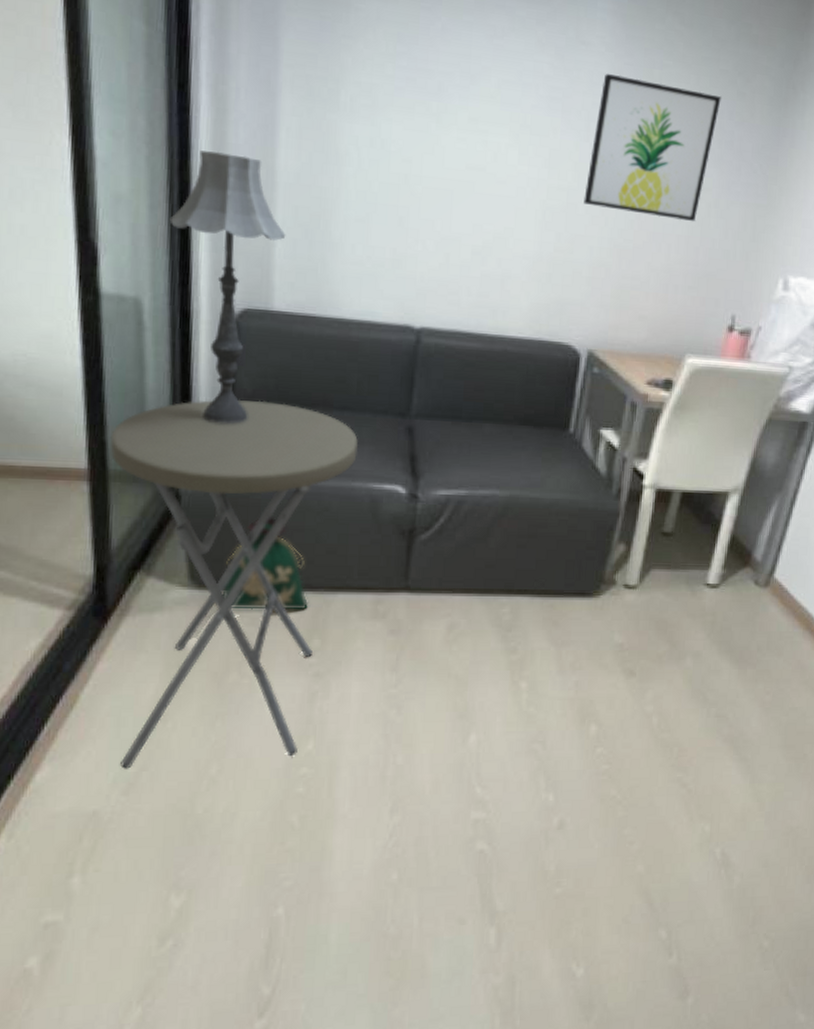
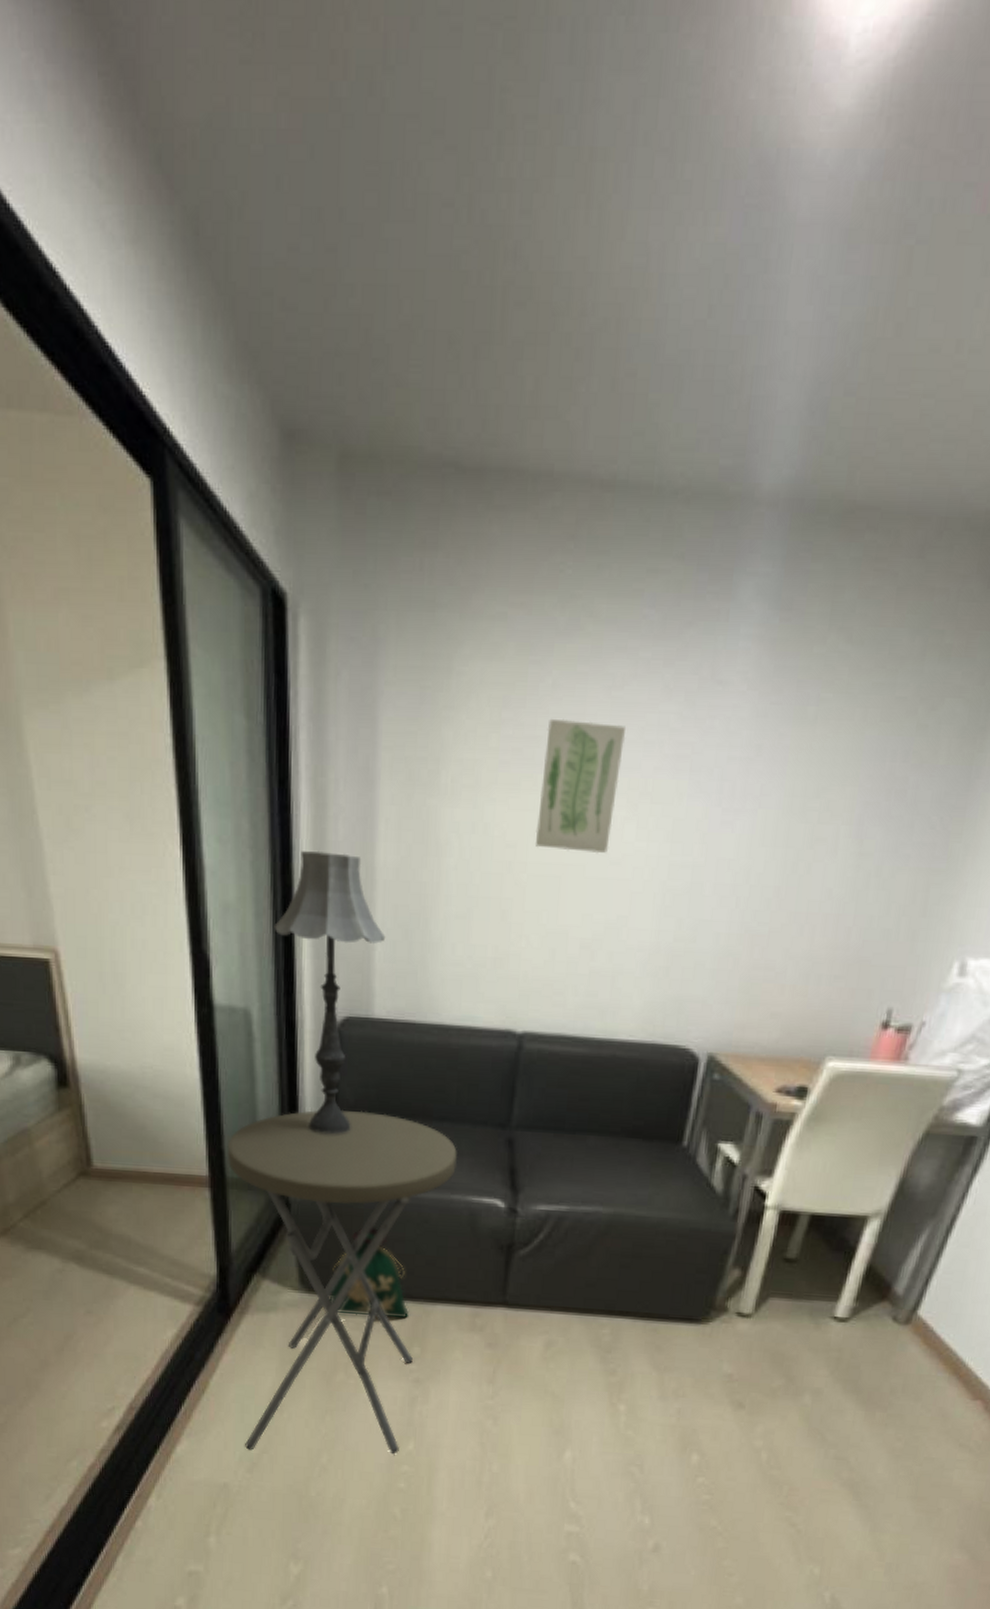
wall art: none [429,57,507,173] -> present [535,718,626,854]
wall art: present [584,73,721,222] -> none [711,717,895,897]

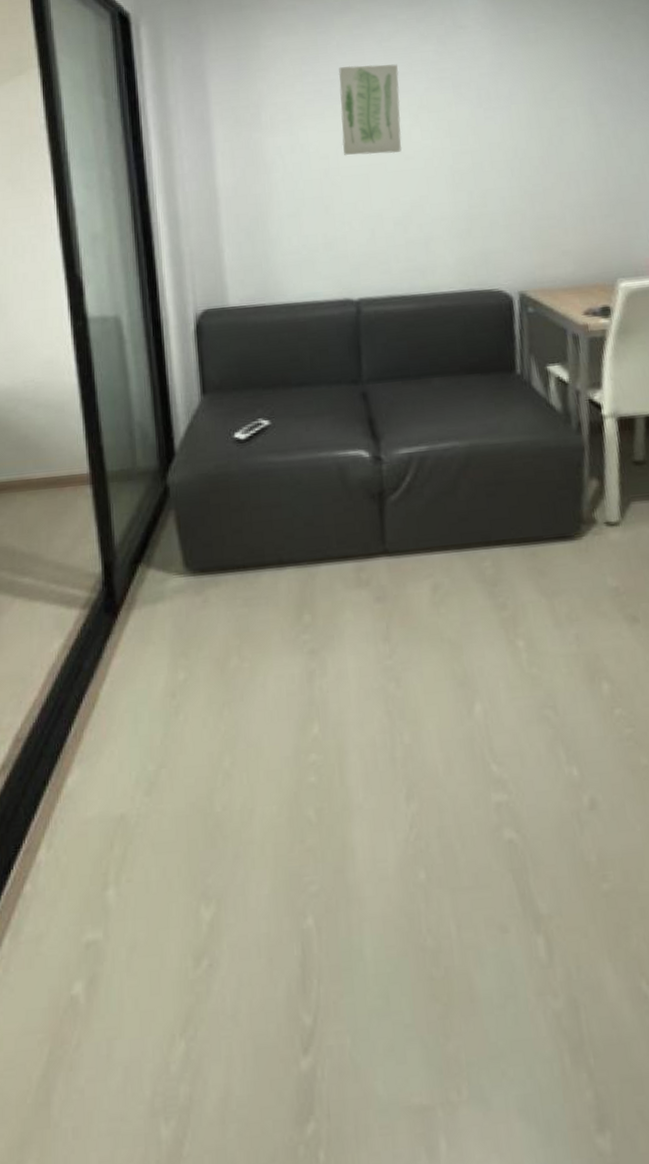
side table: present [227,1110,457,1455] -> none [106,388,319,768]
table lamp: present [274,850,386,1135] -> none [136,182,232,417]
bag: present [330,1226,410,1320] -> none [215,496,296,591]

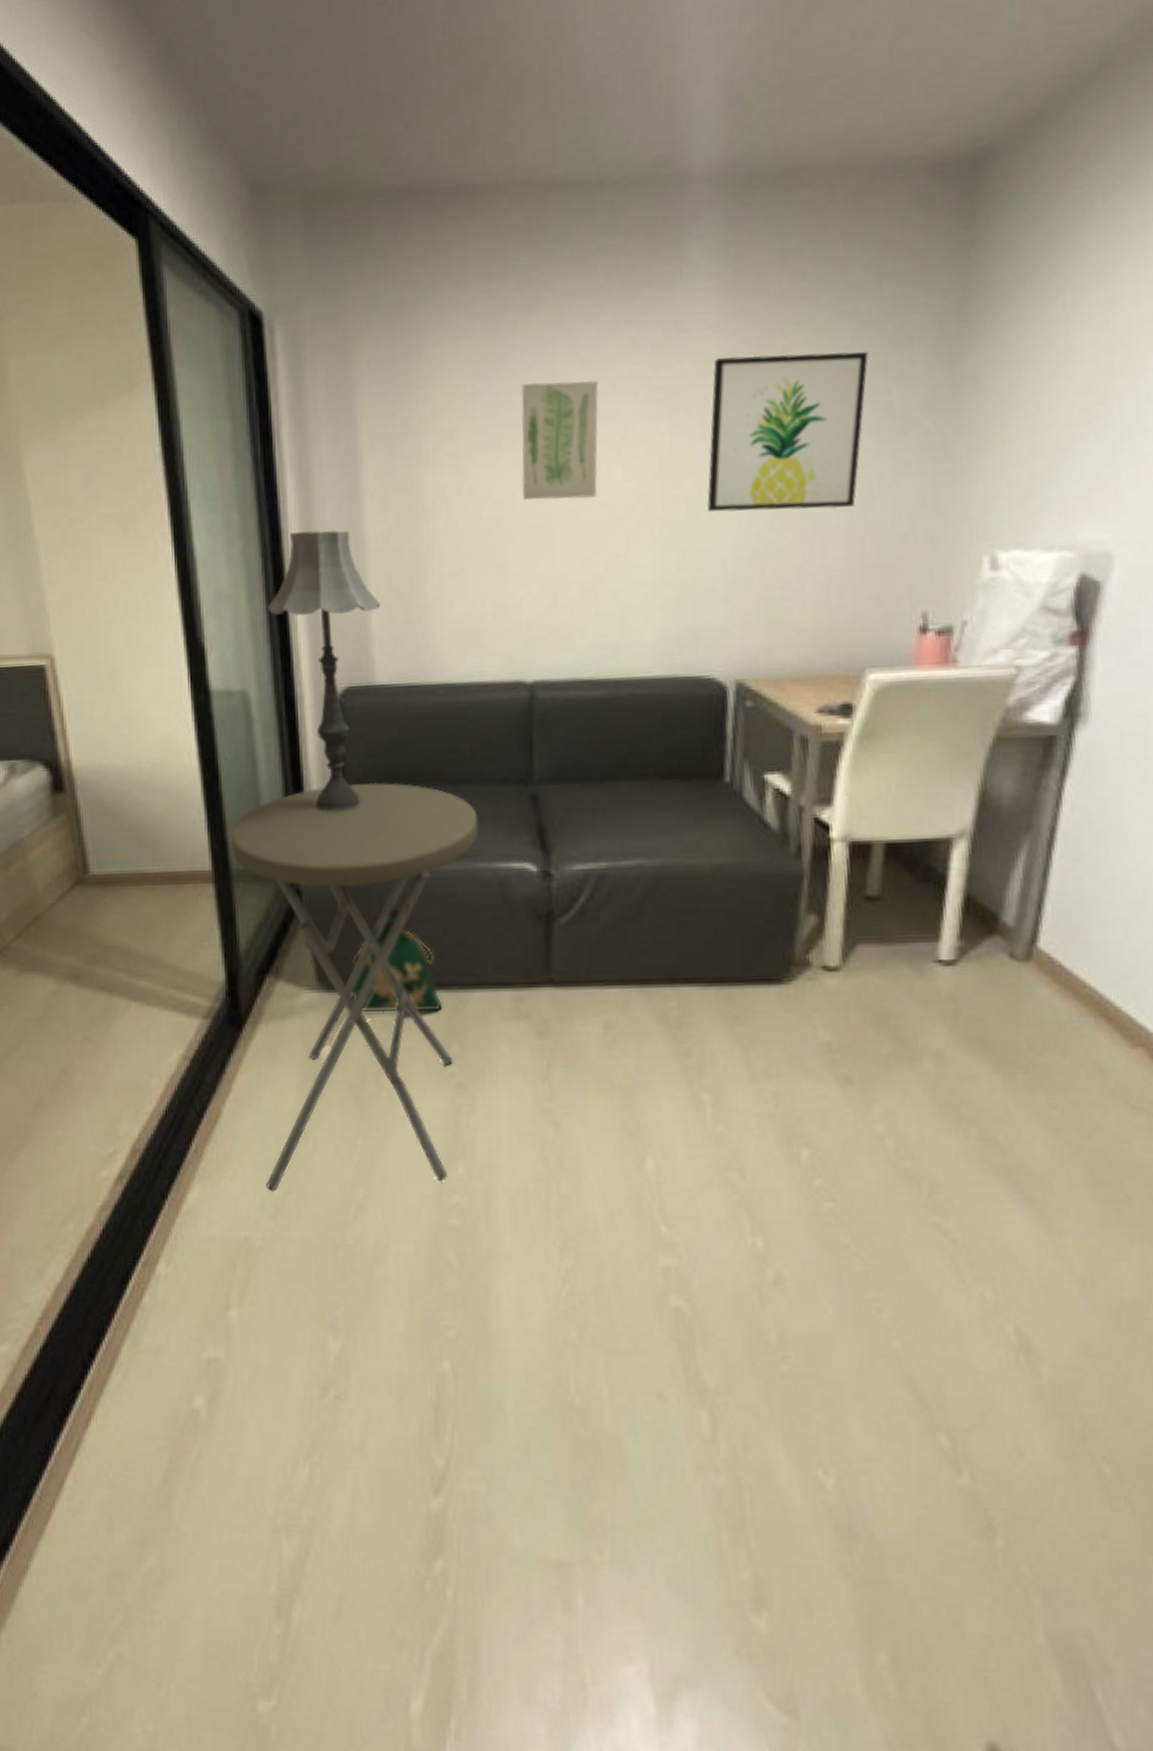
side table: none [106,388,319,768] -> present [230,782,479,1191]
table lamp: none [136,182,232,417] -> present [267,530,381,812]
bag: none [215,496,296,591] -> present [352,908,444,1013]
wall art: none [484,42,598,161] -> present [707,352,869,512]

